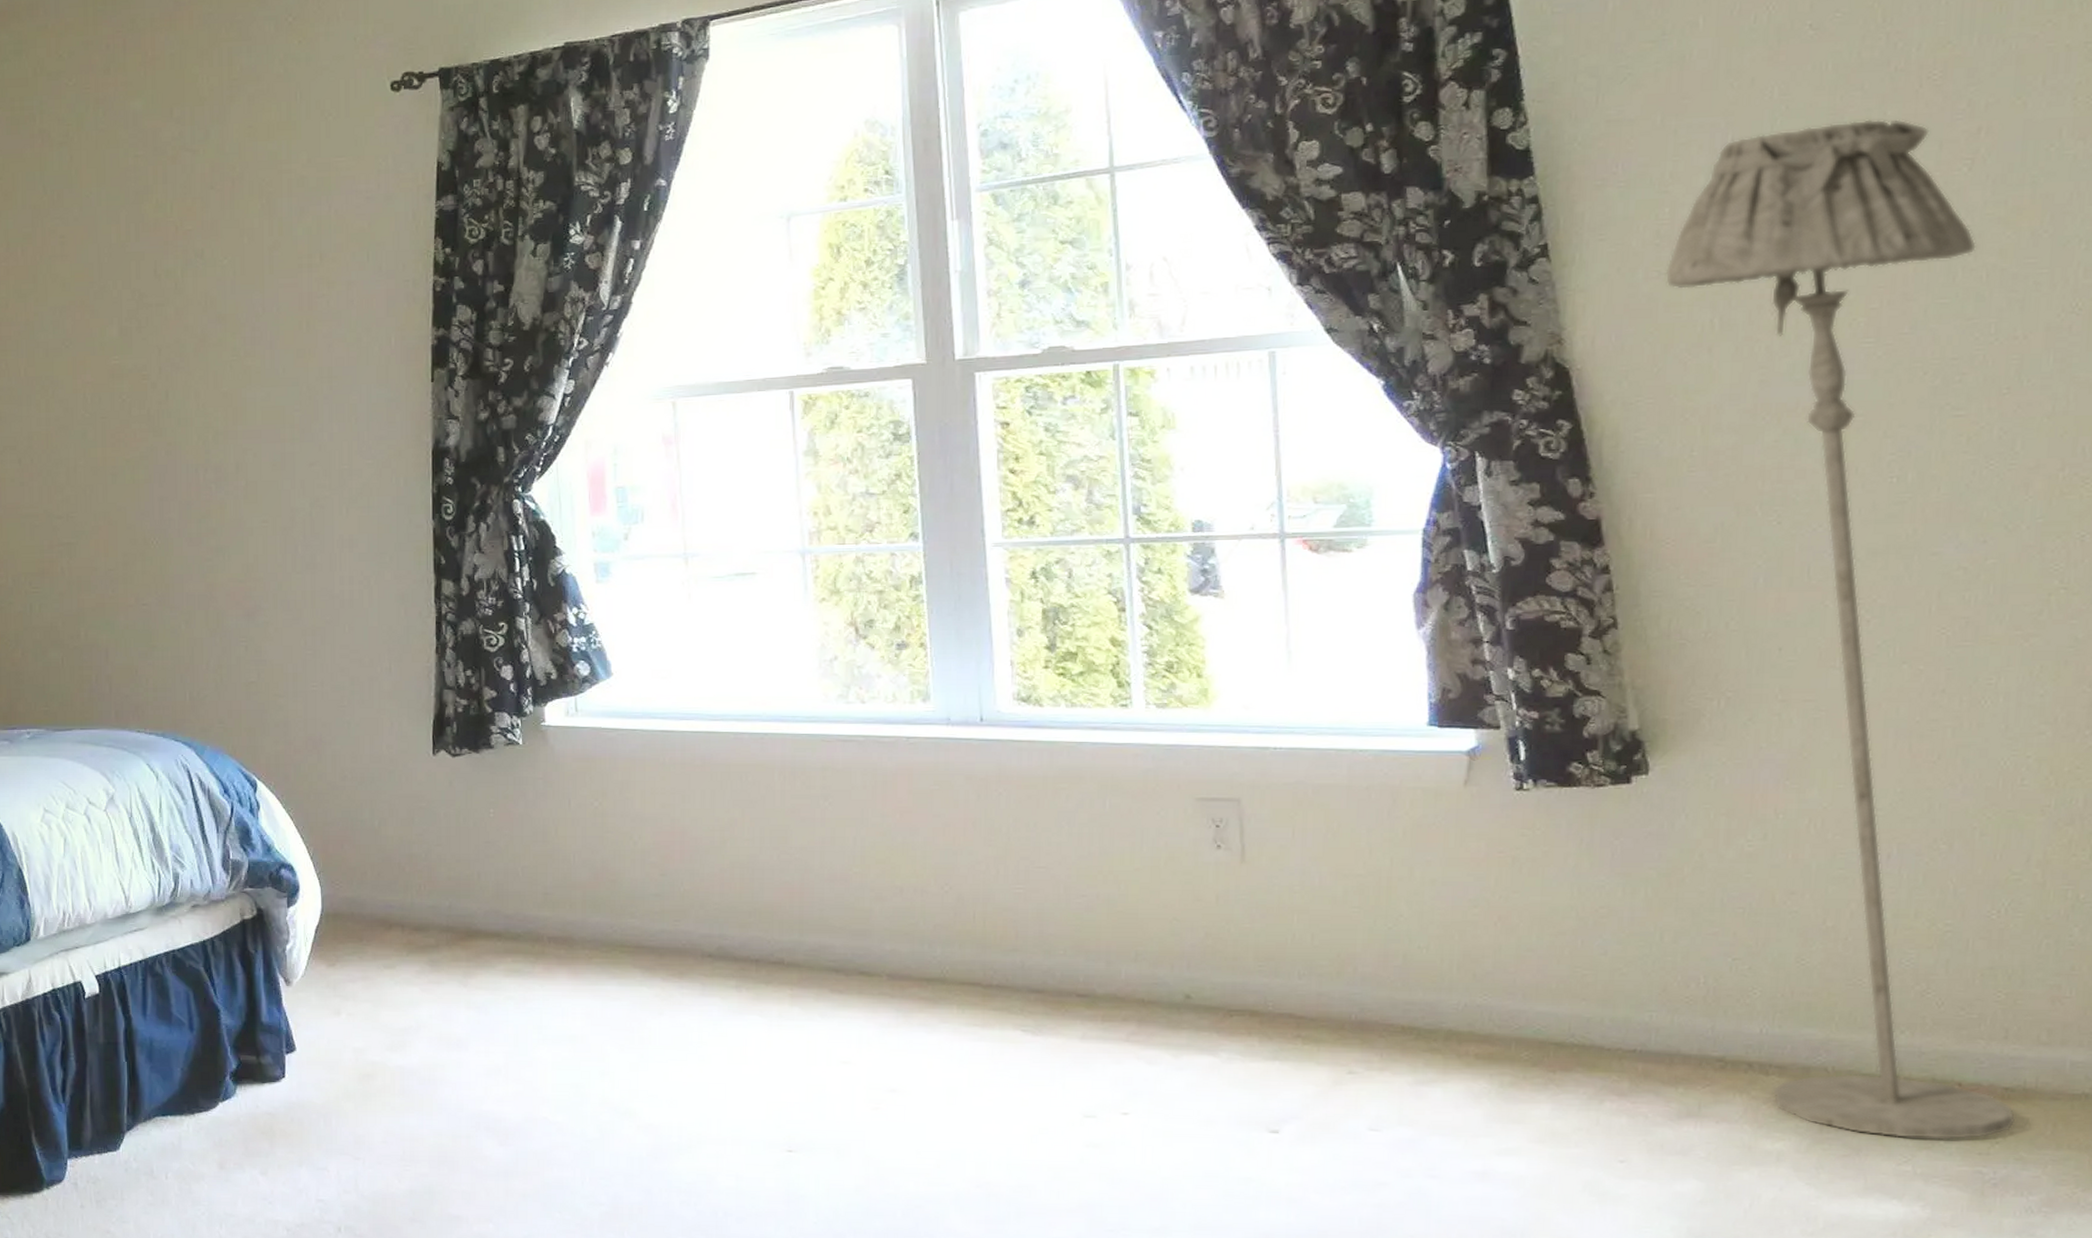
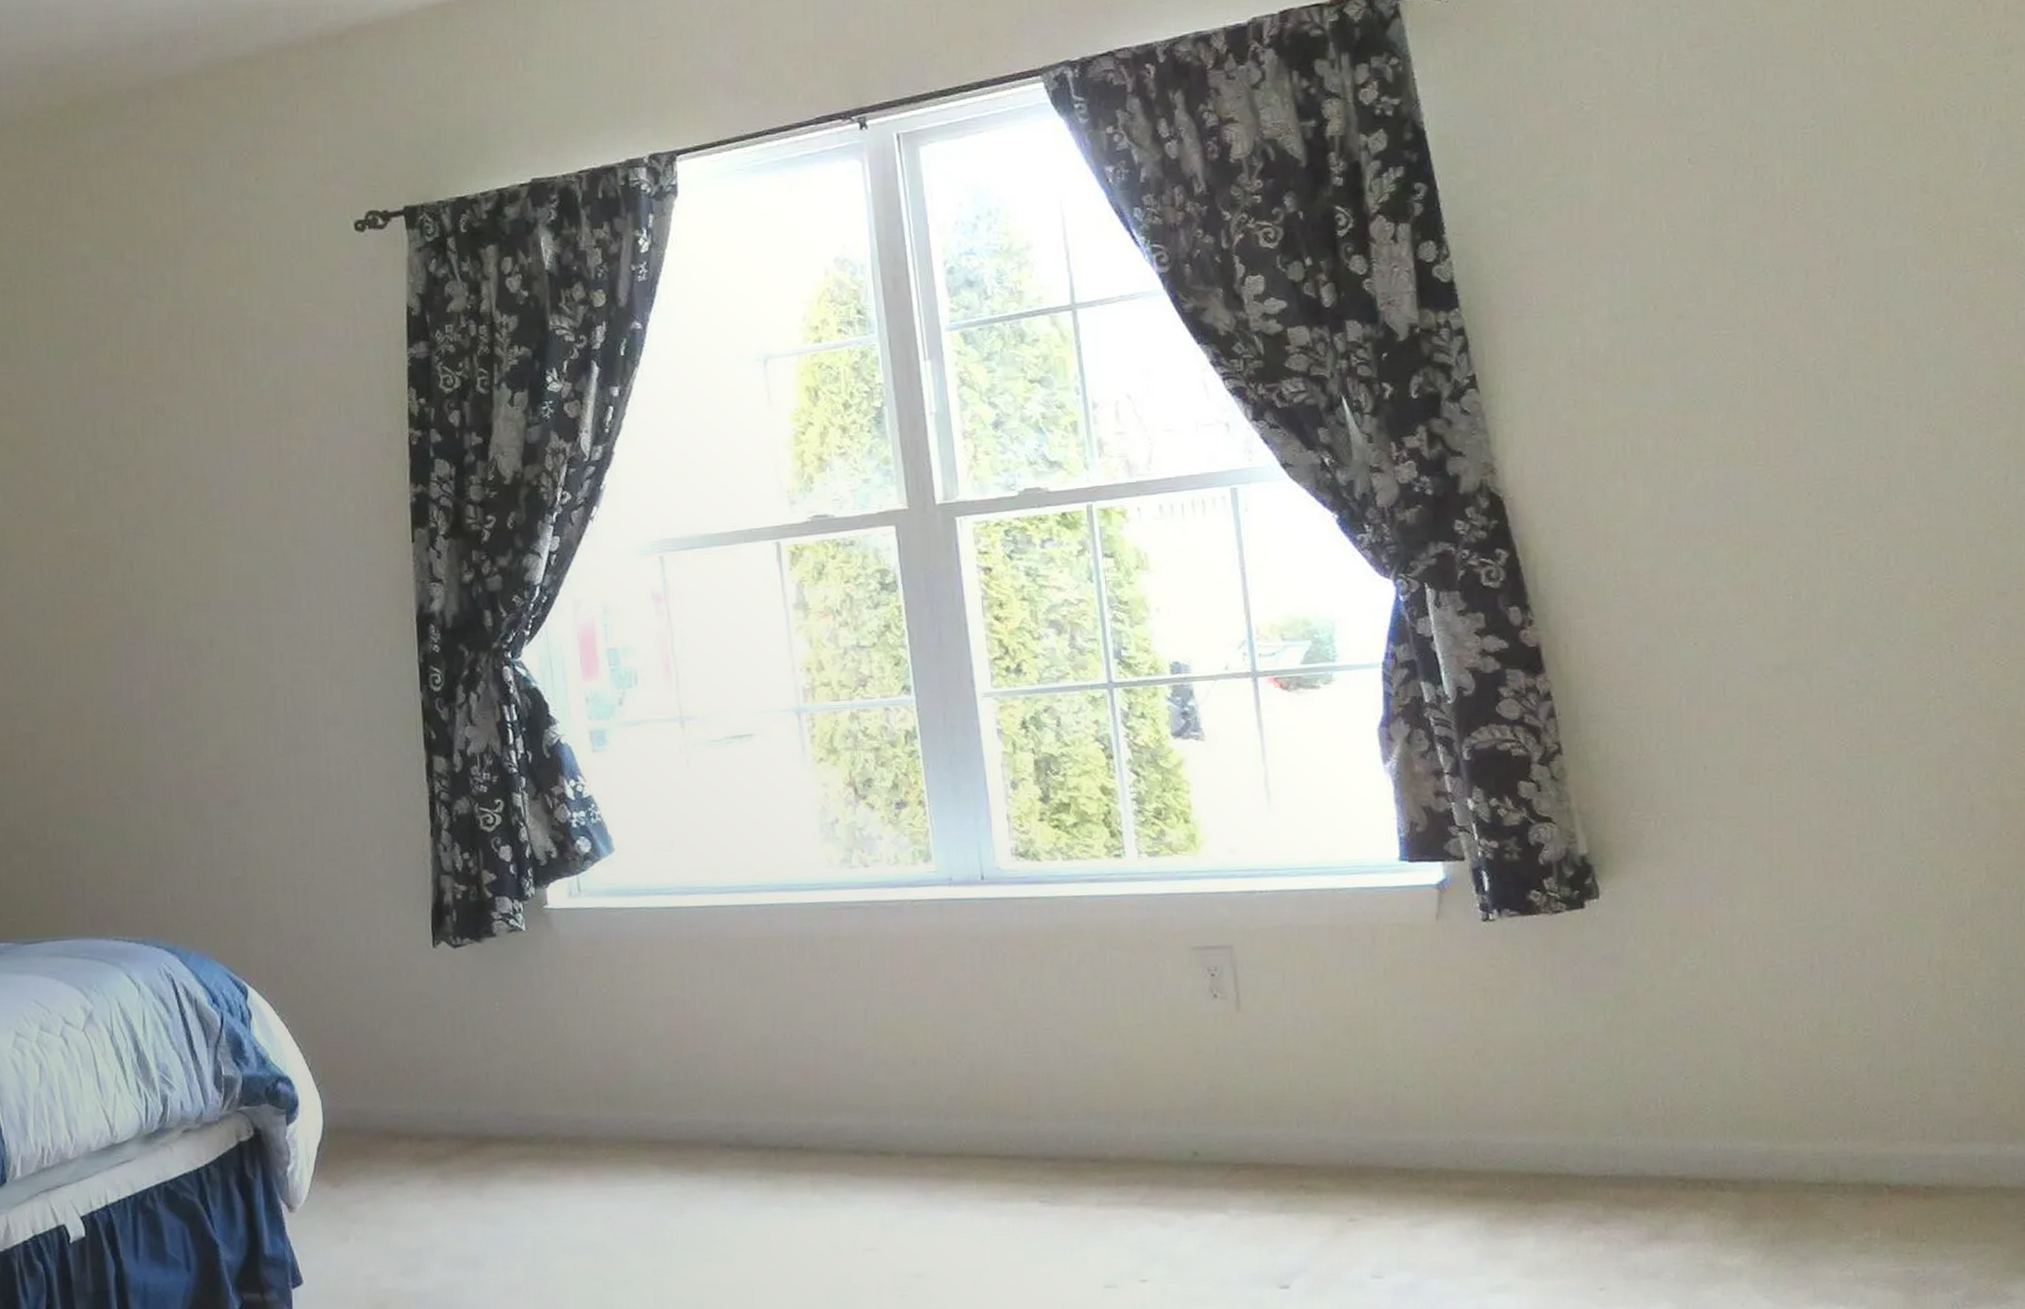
floor lamp: present [1664,119,2016,1140] -> none [1580,249,1938,1245]

